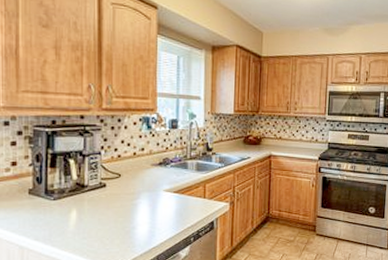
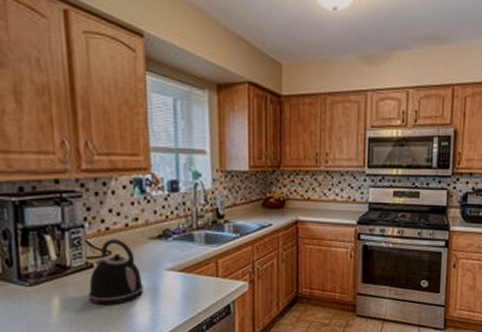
kettle: none [100,164,144,218] -> present [88,238,143,306]

